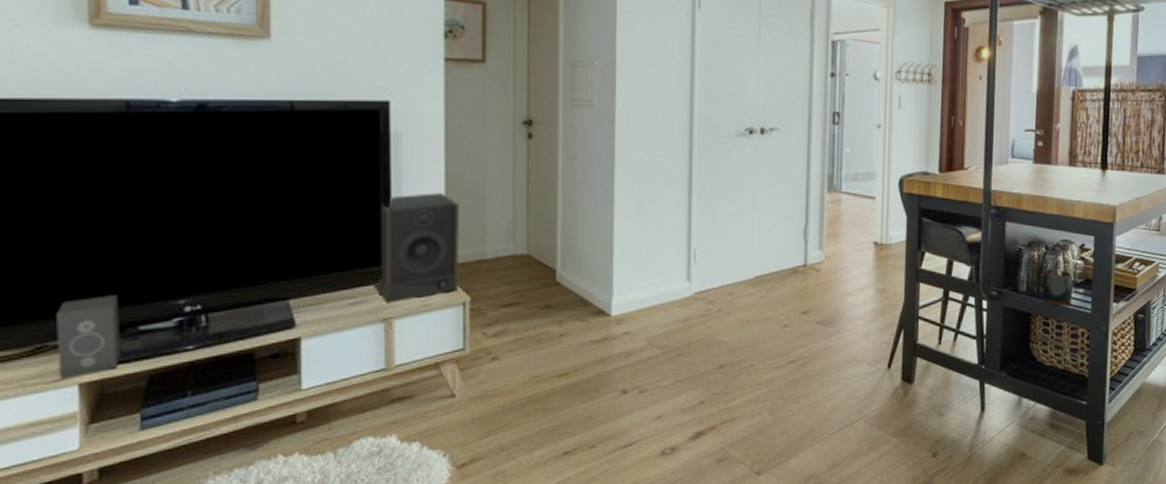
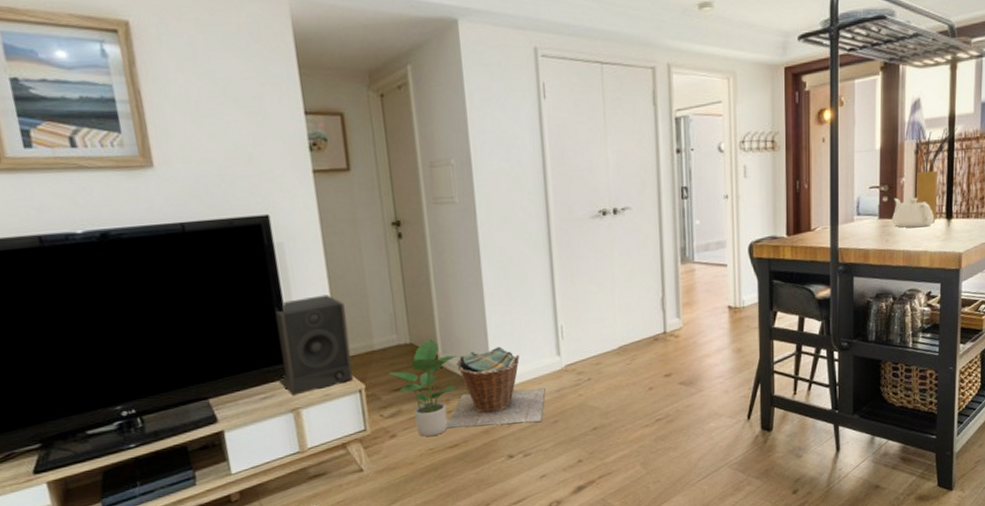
speaker: present [56,295,120,381] -> none [16,406,76,481]
potted plant: none [498,252,576,363] -> present [388,339,456,437]
laundry basket: none [556,266,671,355] -> present [446,346,546,429]
mug: present [1041,269,1074,306] -> none [889,317,921,351]
teapot: none [1046,143,1090,176] -> present [891,197,935,228]
vase: none [1070,73,1114,172] -> present [914,125,957,222]

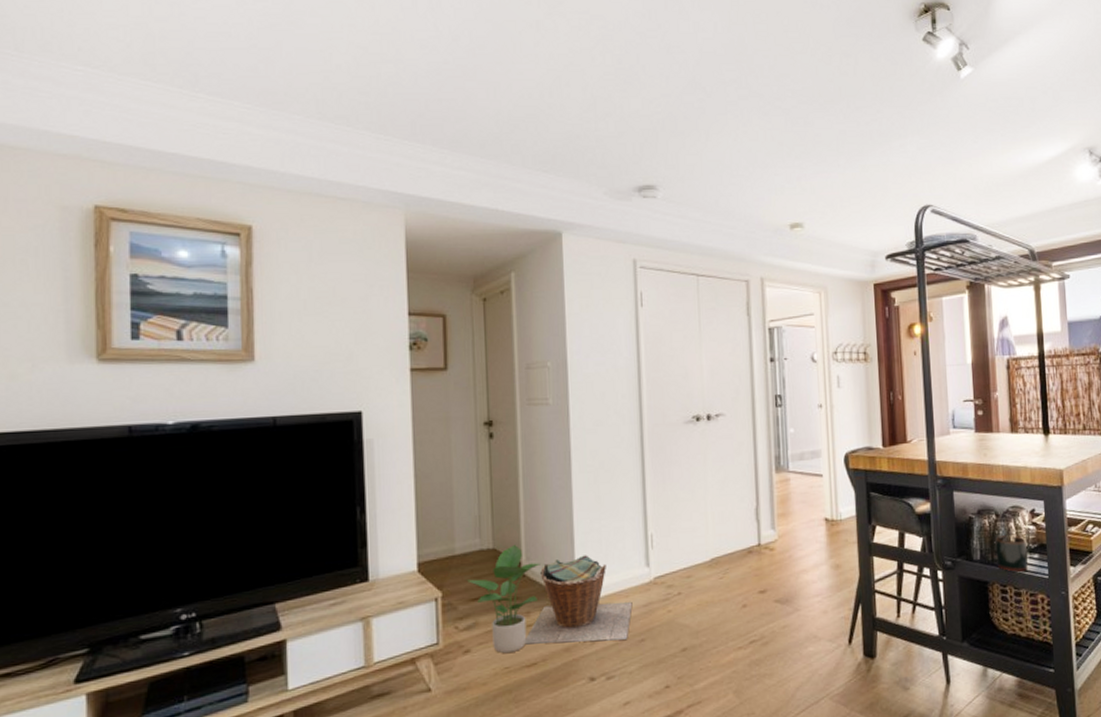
studio monitor: present [275,294,353,396] -> none [351,494,431,603]
mug: none [889,317,921,351] -> present [994,535,1029,573]
teapot: present [891,197,935,228] -> none [987,411,1032,443]
vase: present [914,125,957,222] -> none [1004,342,1047,438]

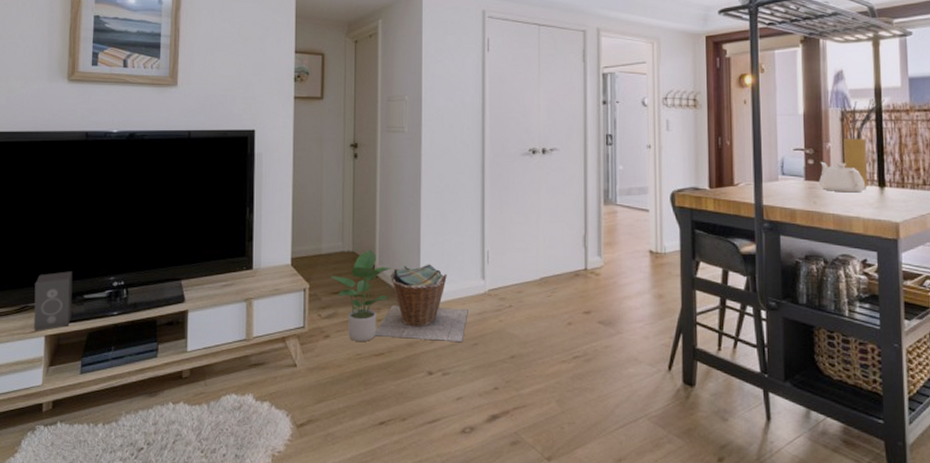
speaker: none [67,607,123,691] -> present [33,271,73,333]
teapot: none [987,411,1032,443] -> present [818,161,866,193]
mug: present [994,535,1029,573] -> none [822,282,859,321]
vase: none [1004,342,1047,438] -> present [838,95,885,189]

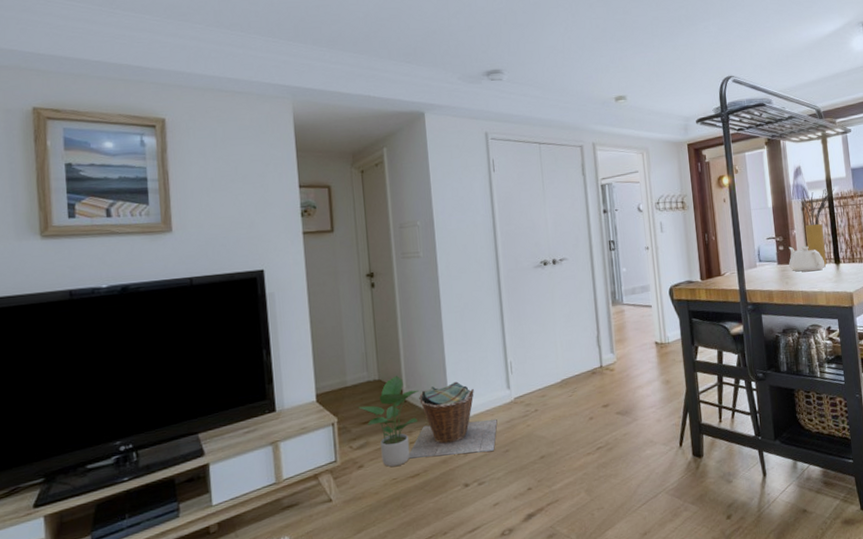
speaker: present [33,271,73,333] -> none [25,442,74,515]

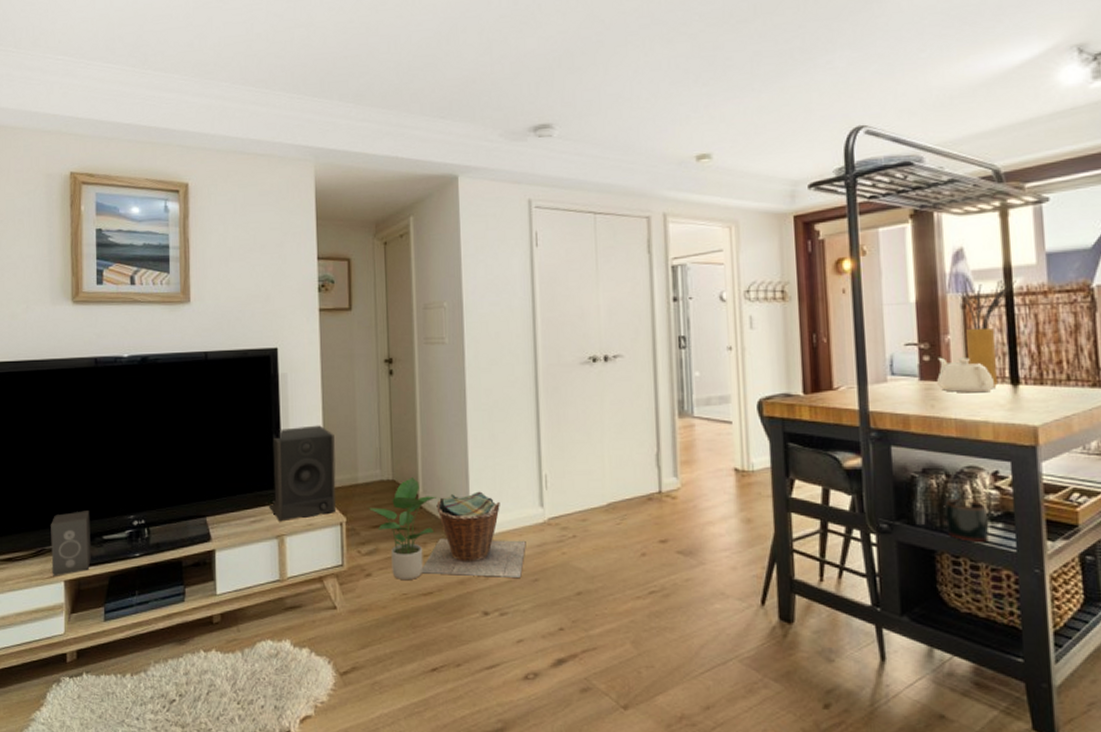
speaker: none [25,442,74,515] -> present [51,511,91,578]
studio monitor: none [261,337,327,430] -> present [268,425,337,522]
mug: none [798,350,828,380] -> present [944,499,990,543]

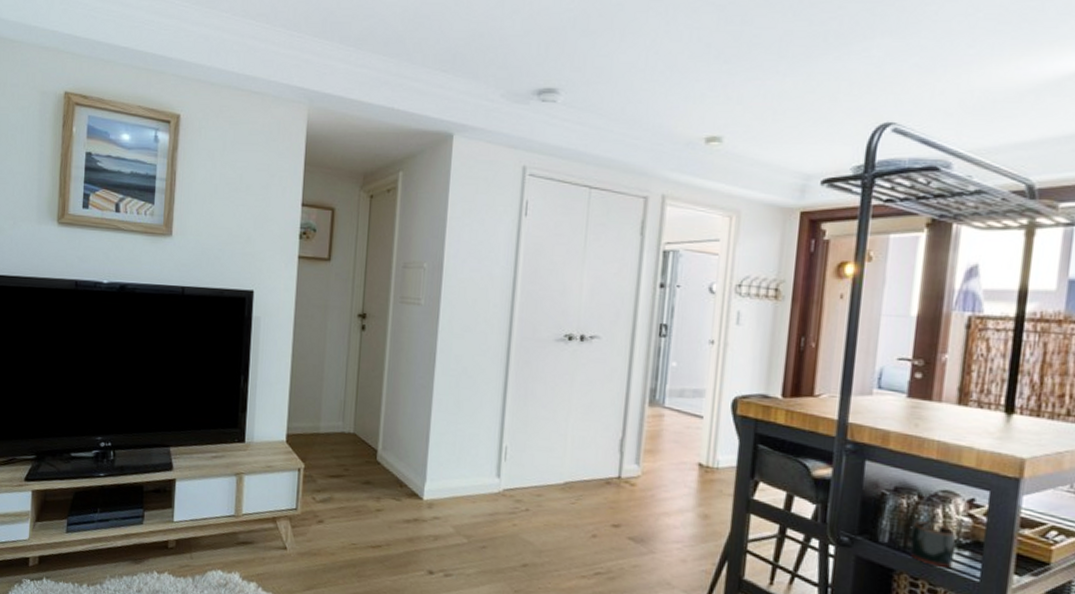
speaker: present [51,511,91,578] -> none [21,426,60,486]
studio monitor: present [268,425,337,522] -> none [230,370,301,461]
potted plant: present [369,478,436,581] -> none [328,433,395,532]
laundry basket: present [421,491,526,577] -> none [372,454,479,543]
teapot: present [936,357,996,393] -> none [924,375,988,418]
vase: present [959,277,1016,388] -> none [963,296,1030,414]

